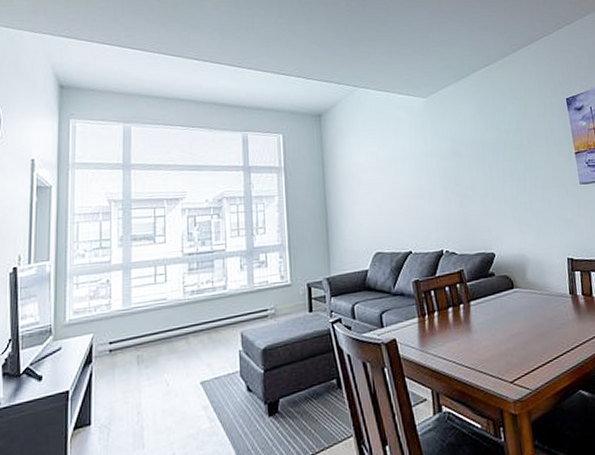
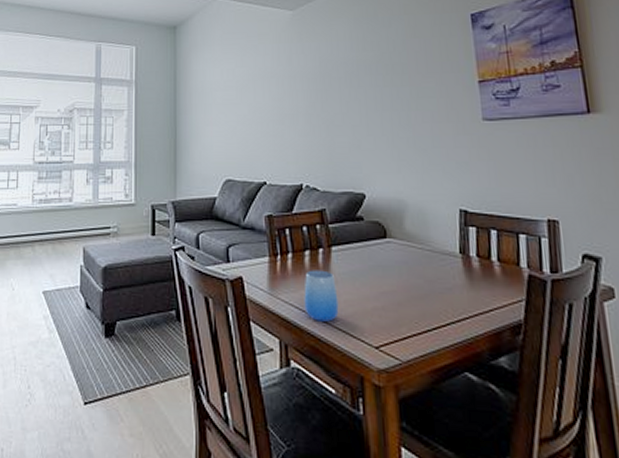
cup: none [449,322,480,368] -> present [304,270,339,322]

